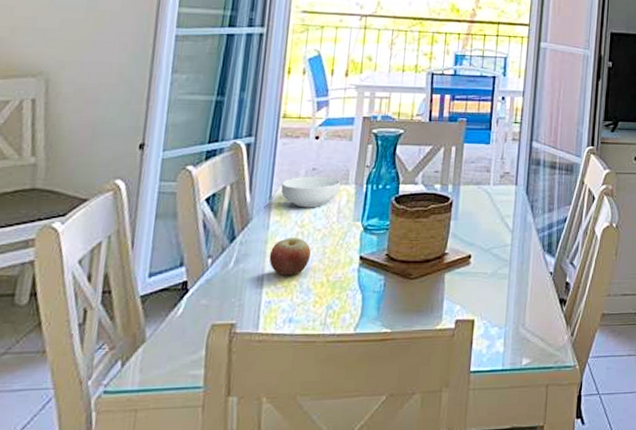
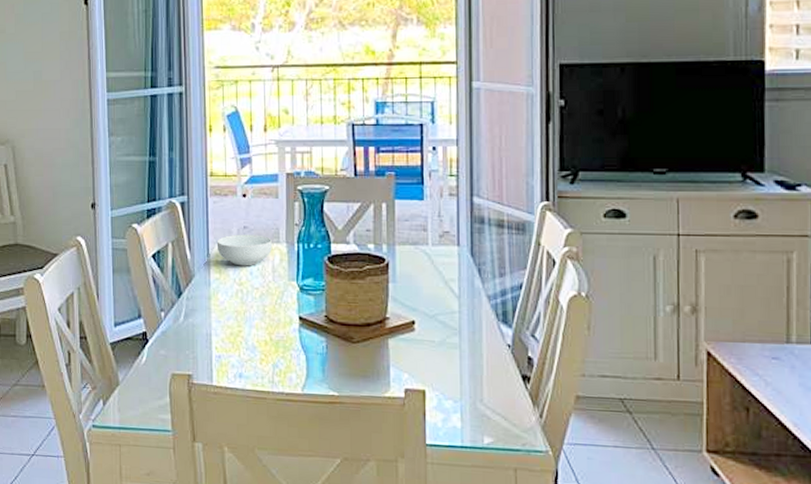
apple: present [269,238,311,276] -> none [214,295,251,333]

